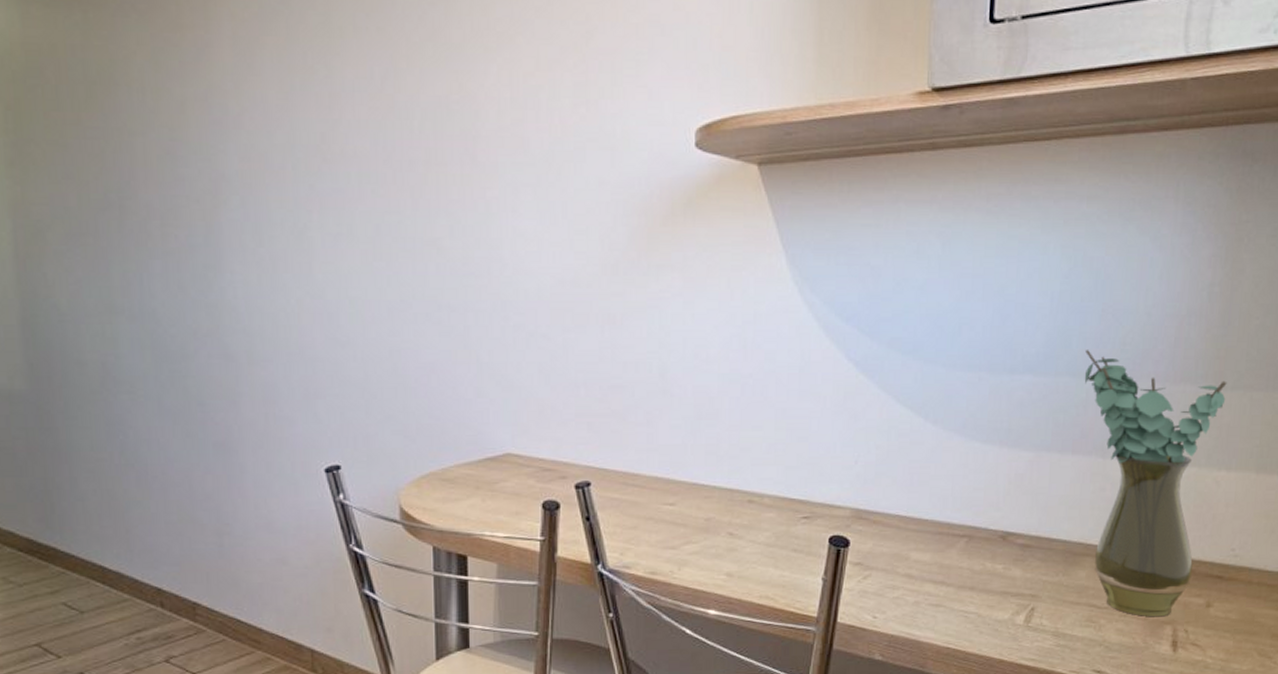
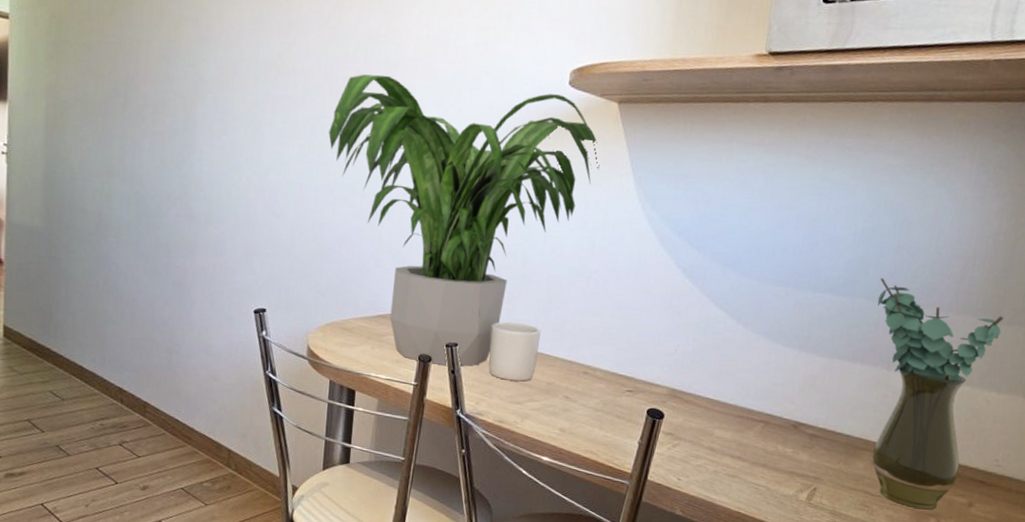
potted plant: none [398,152,743,512] -> present [329,74,600,367]
mug: none [630,449,692,521] -> present [488,321,541,382]

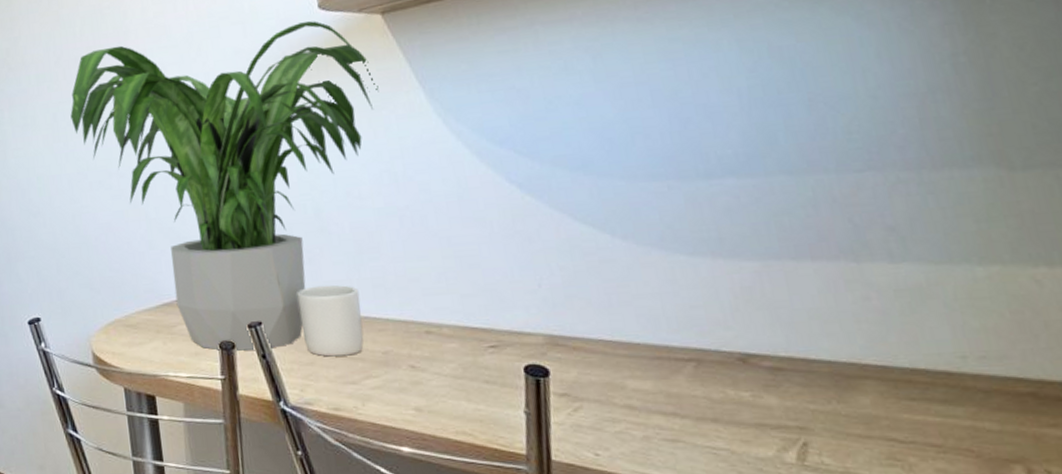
vase: present [872,278,1004,510] -> none [799,144,1035,454]

